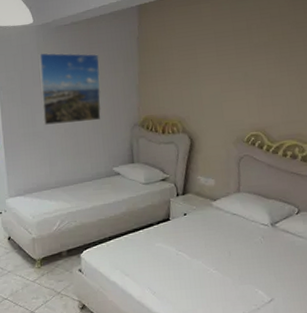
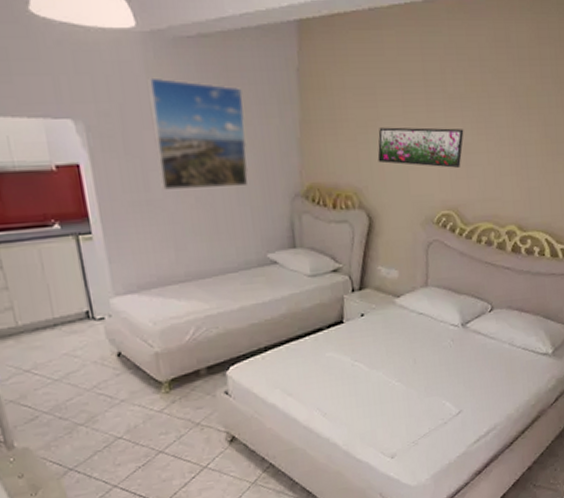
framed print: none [197,68,269,99] -> present [377,127,464,168]

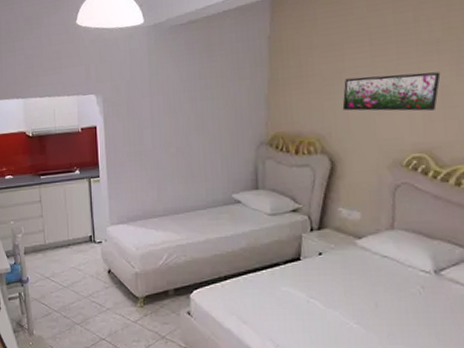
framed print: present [147,77,249,190] -> none [148,57,221,143]

